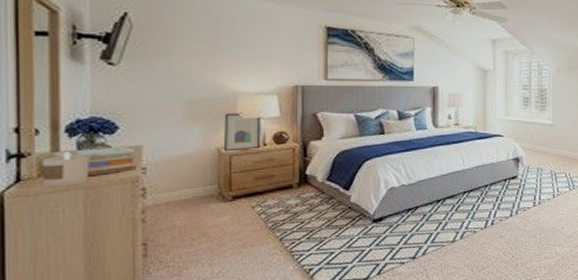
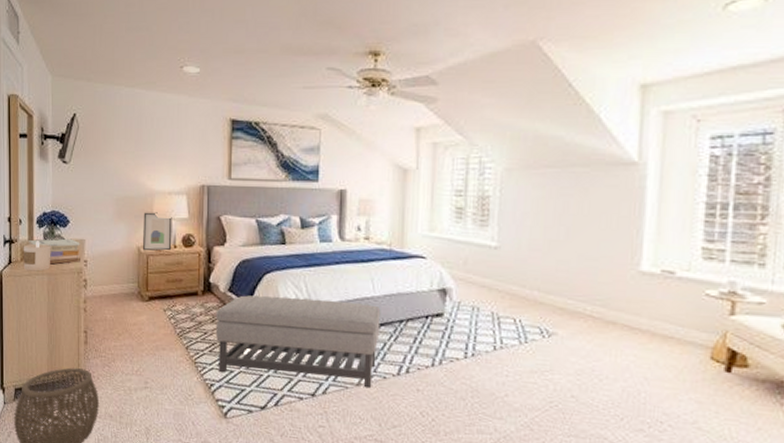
ottoman: none [313,176,470,257] -> present [215,295,381,387]

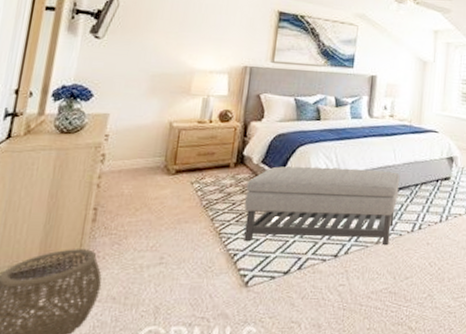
candle: present [23,241,51,272] -> none [25,114,67,147]
books: present [28,238,80,265] -> none [36,112,103,139]
picture frame: present [143,212,172,251] -> none [175,88,211,126]

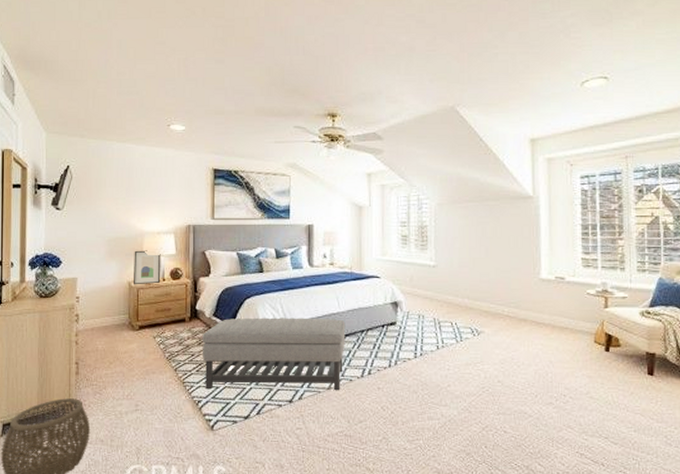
picture frame: none [175,88,211,126] -> present [134,250,161,285]

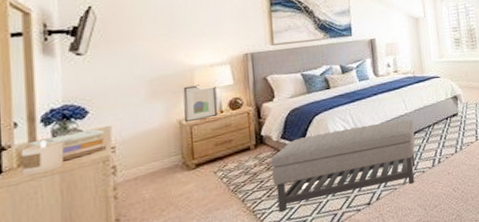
candle: none [14,281,43,310] -> present [20,140,65,177]
books: none [19,278,72,303] -> present [27,129,106,162]

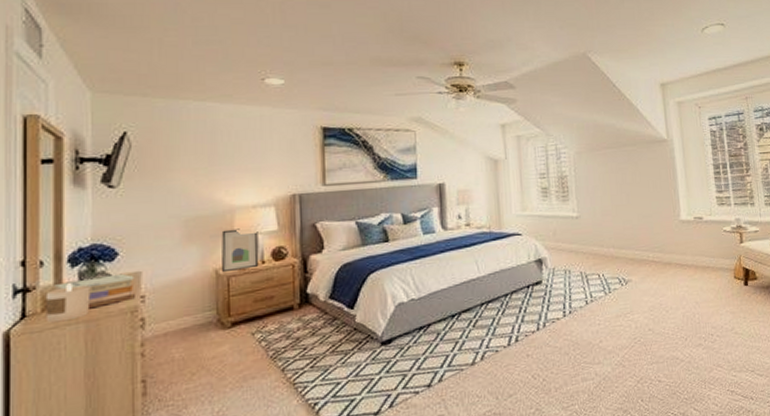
ottoman: present [270,119,416,213] -> none [316,284,489,388]

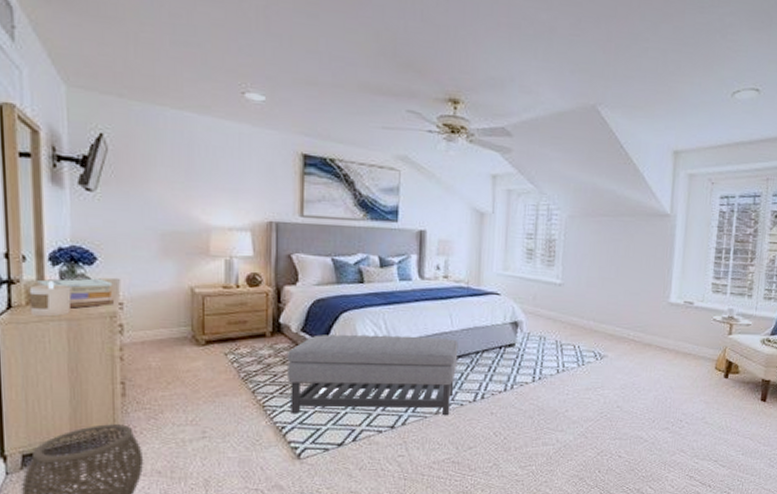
picture frame: present [221,228,259,273] -> none [197,249,234,292]
ottoman: none [316,284,489,388] -> present [286,334,459,415]

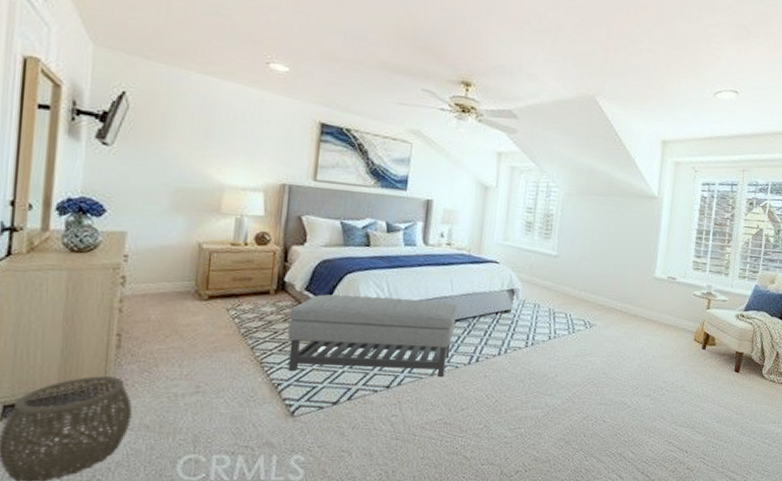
candle: present [29,281,72,317] -> none [30,230,76,266]
books: present [36,278,113,309] -> none [39,228,120,259]

